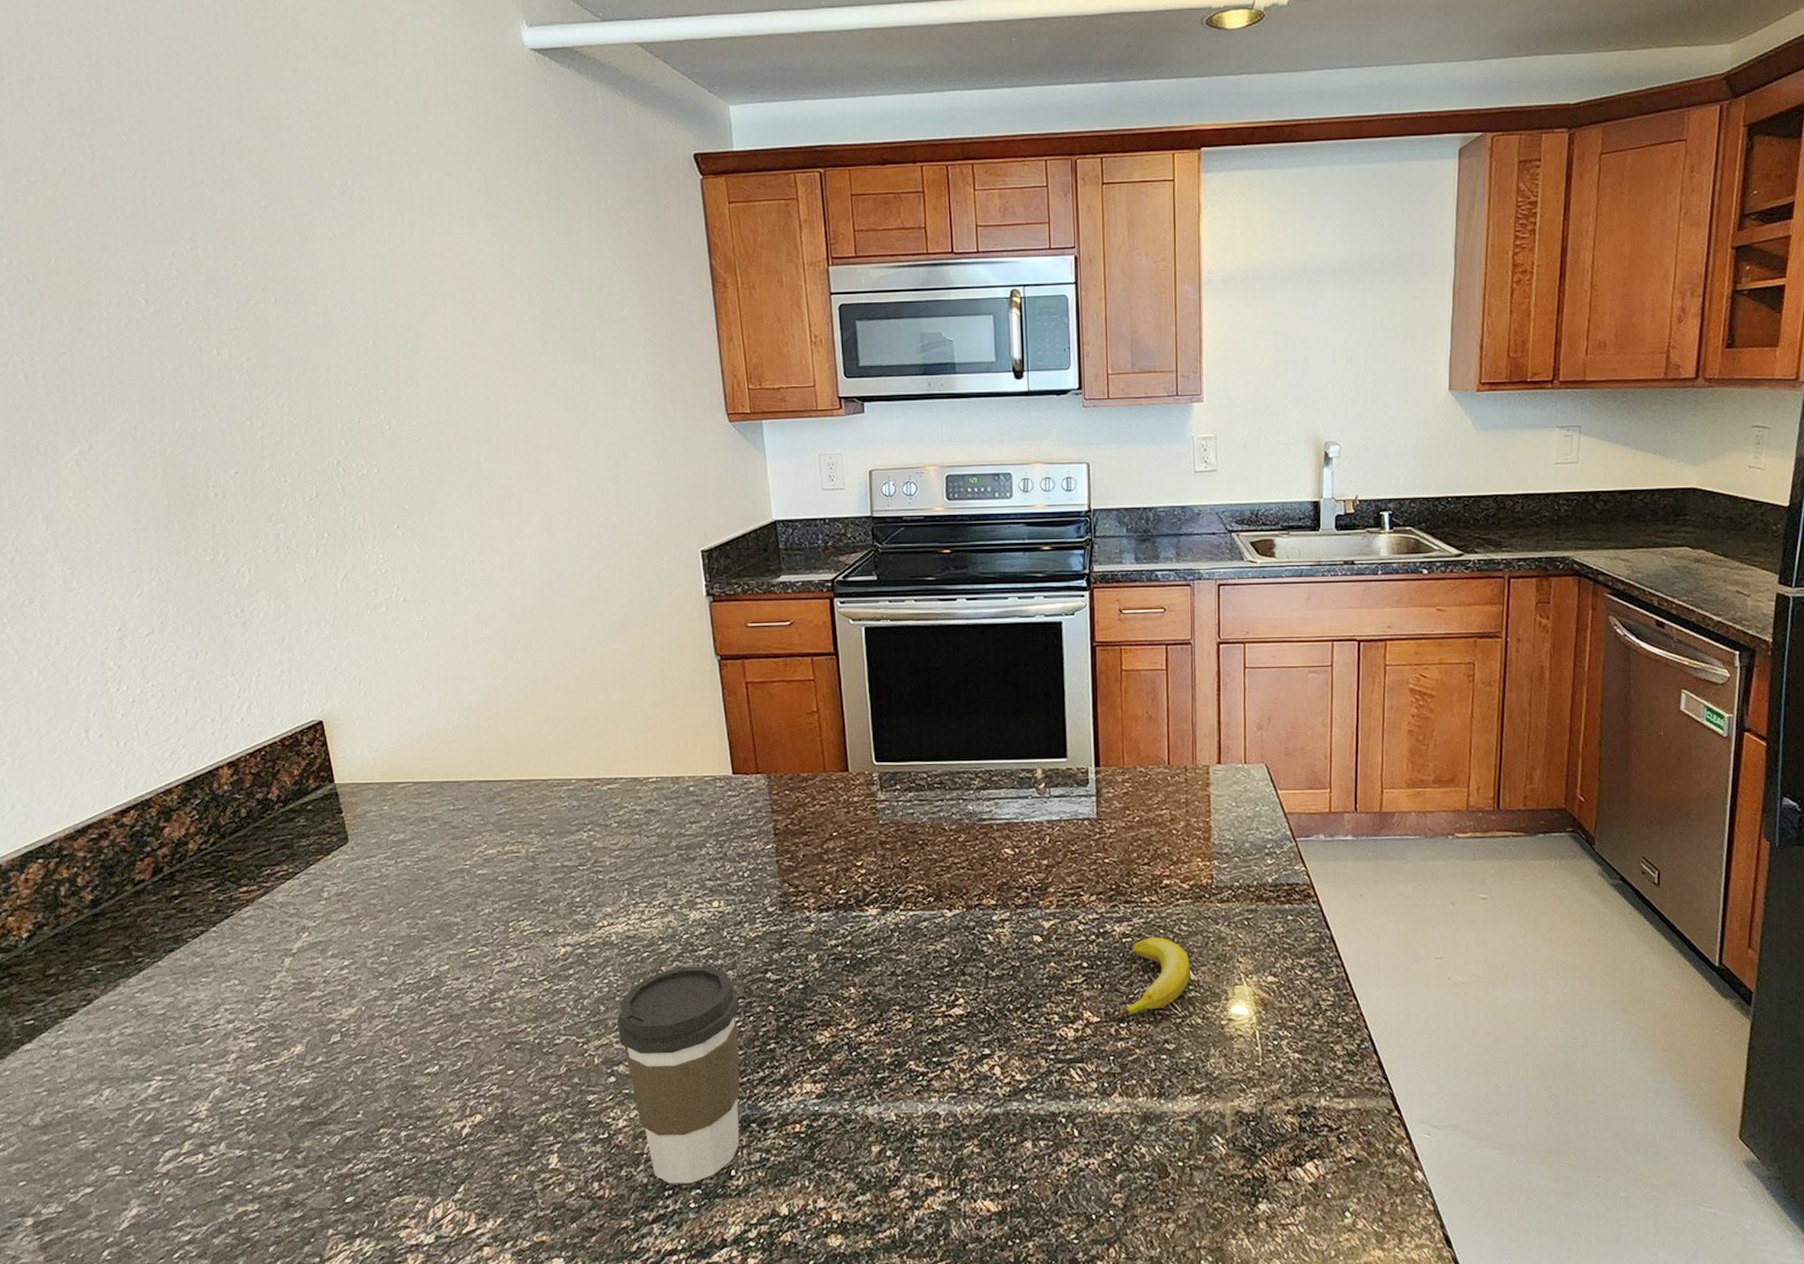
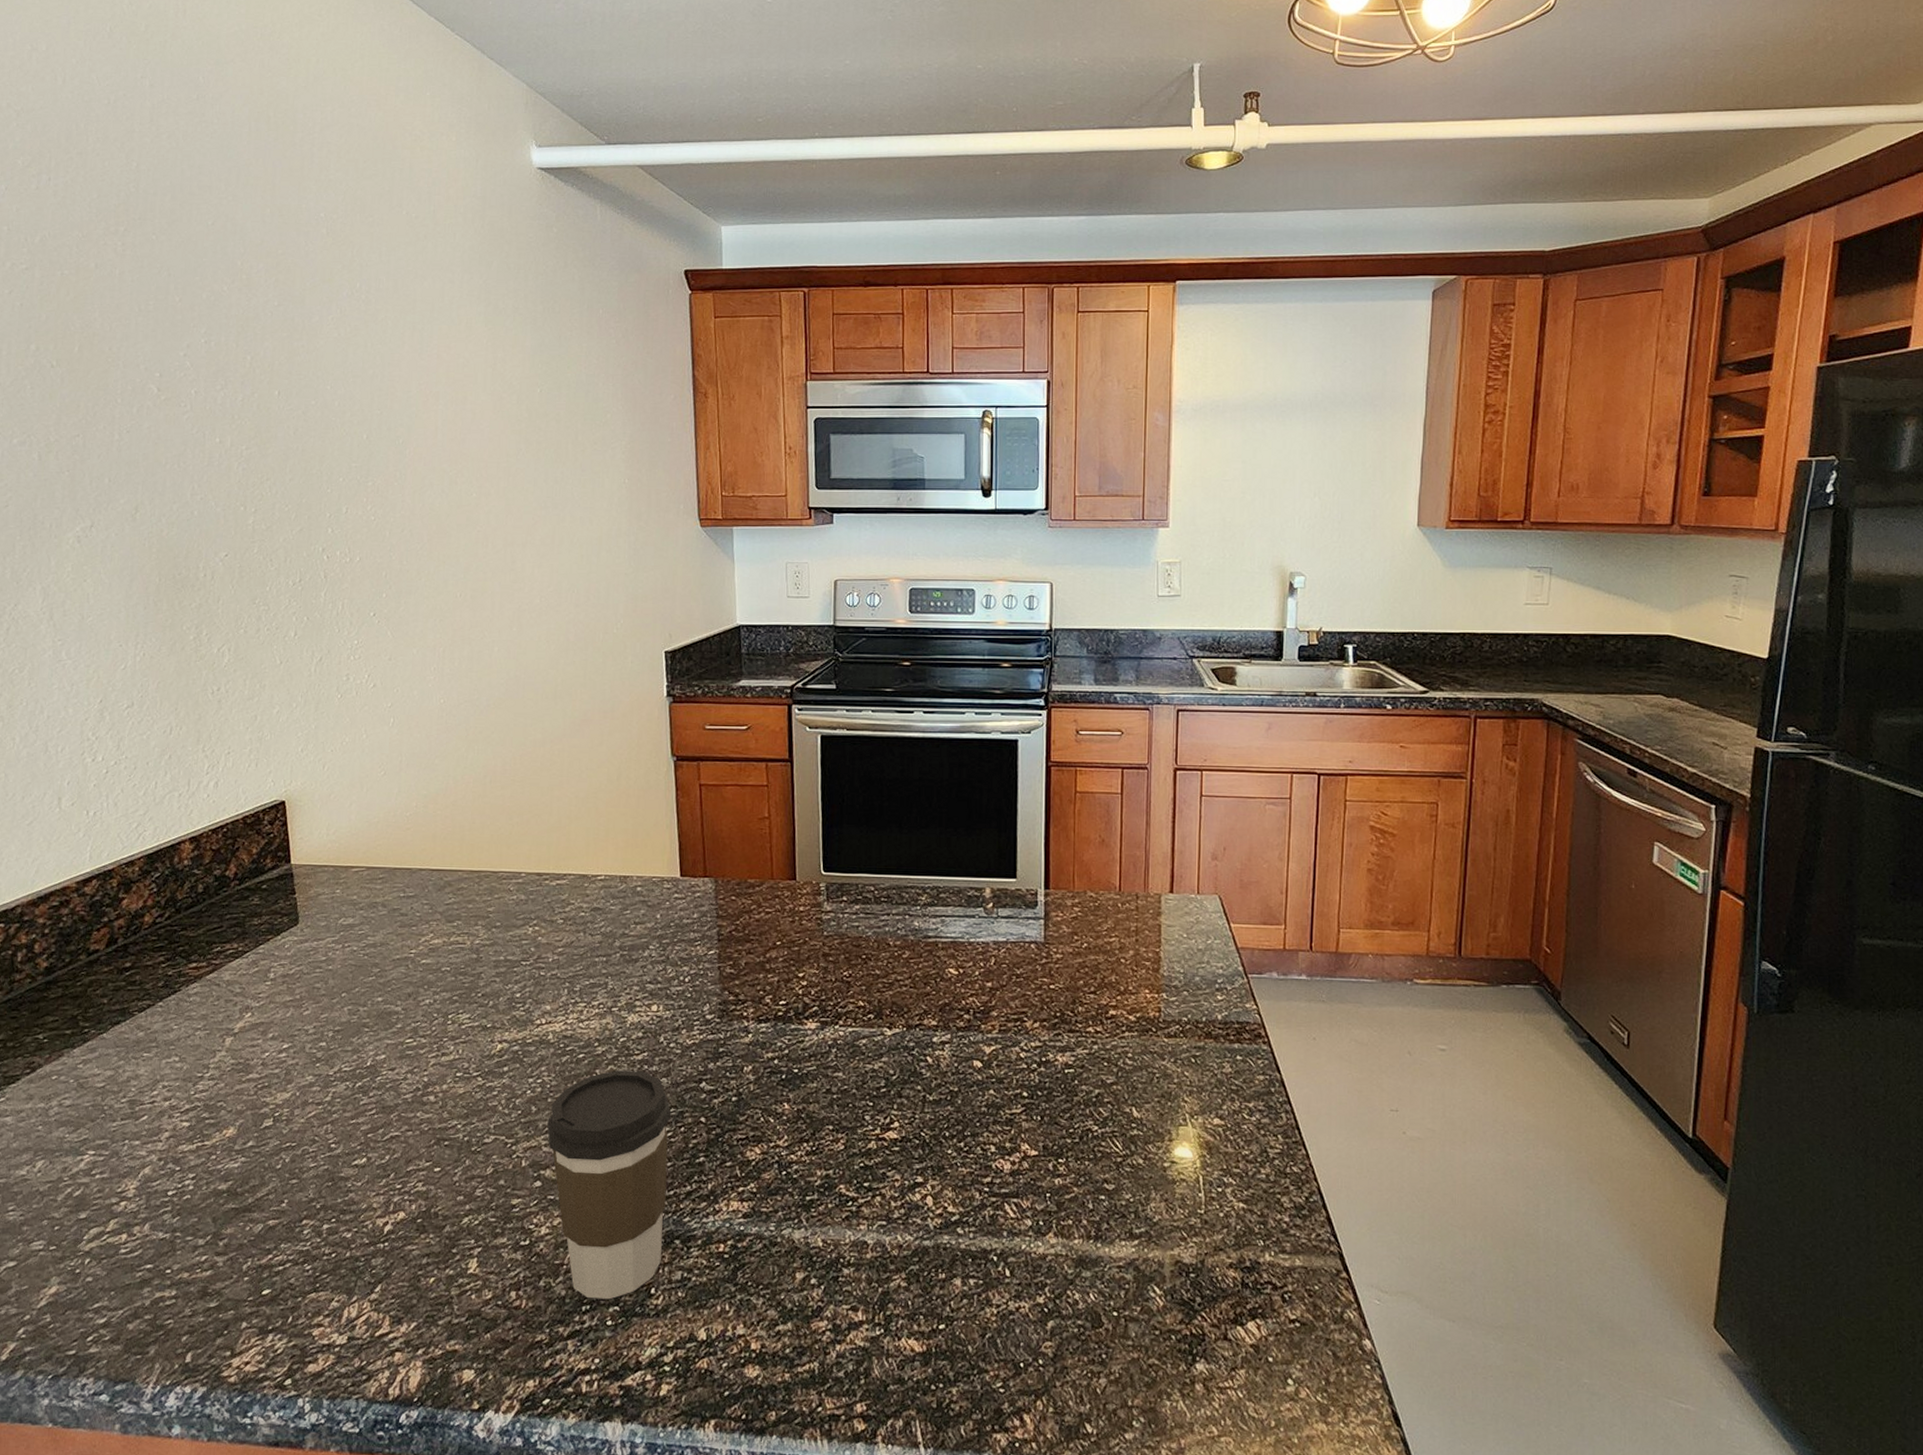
banana: present [1119,937,1190,1016] -> none [1058,1069,1133,1152]

